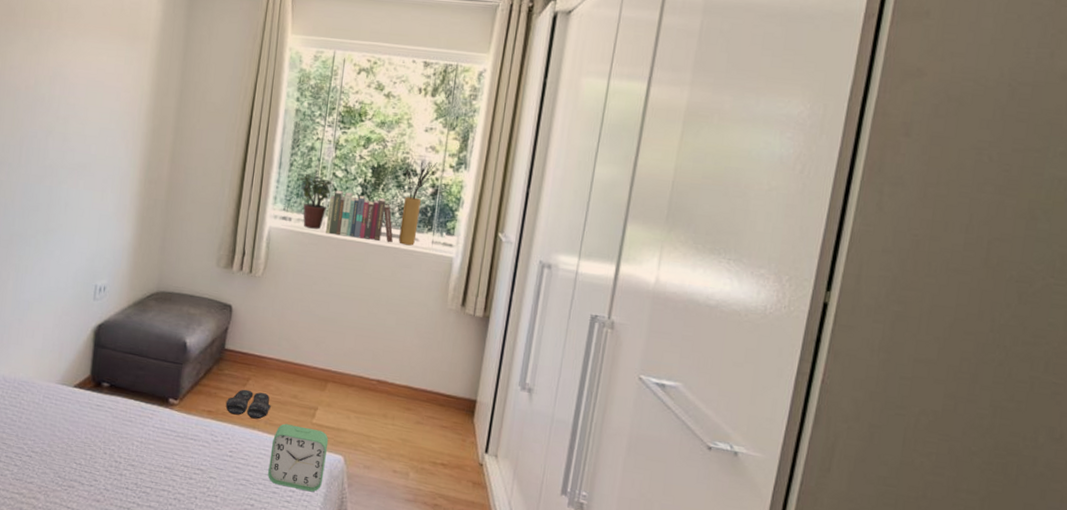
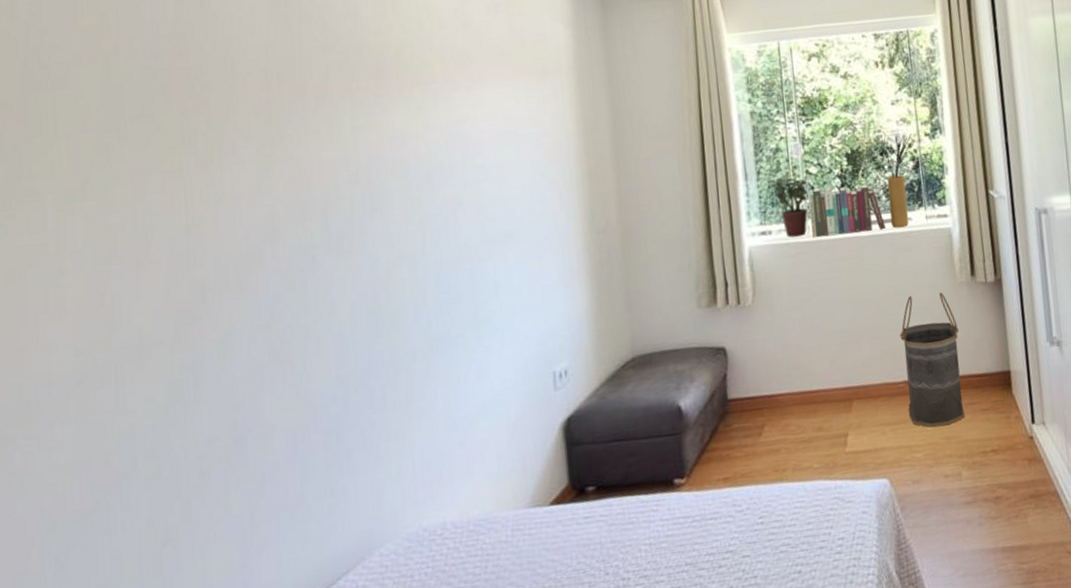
slippers: present [226,389,272,419] -> none [743,436,797,473]
alarm clock: present [268,423,329,492] -> none [806,457,873,537]
basket: none [374,307,438,430] -> present [900,292,965,428]

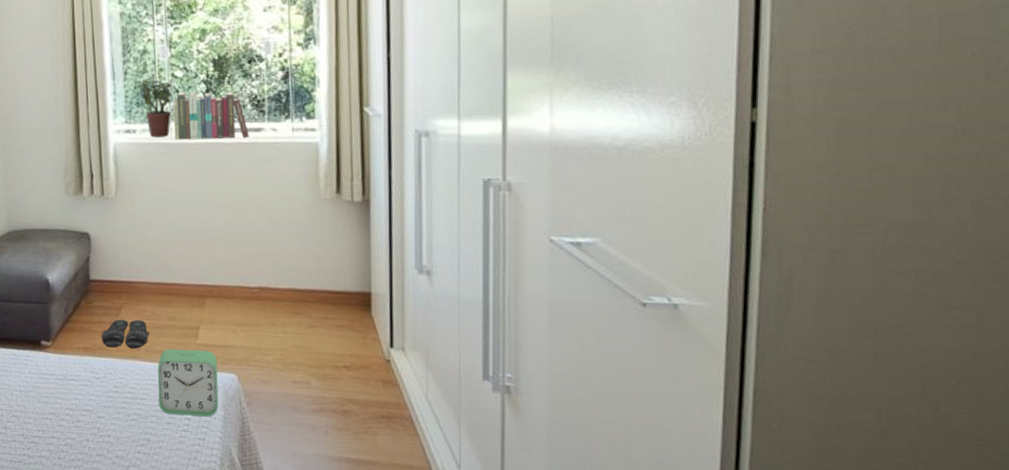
slippers: none [743,436,797,473] -> present [102,319,151,349]
alarm clock: none [806,457,873,537] -> present [157,349,219,417]
vase: present [881,133,912,229] -> none [250,42,283,138]
basket: present [900,292,965,428] -> none [257,206,319,335]

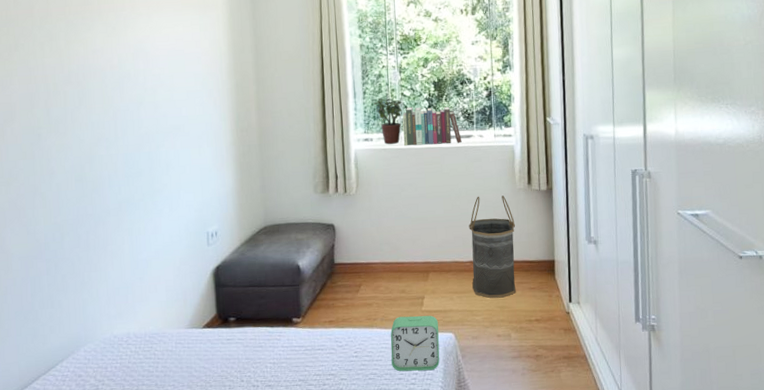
slippers: present [102,319,151,349] -> none [344,294,385,319]
basket: none [257,206,319,335] -> present [468,195,516,299]

